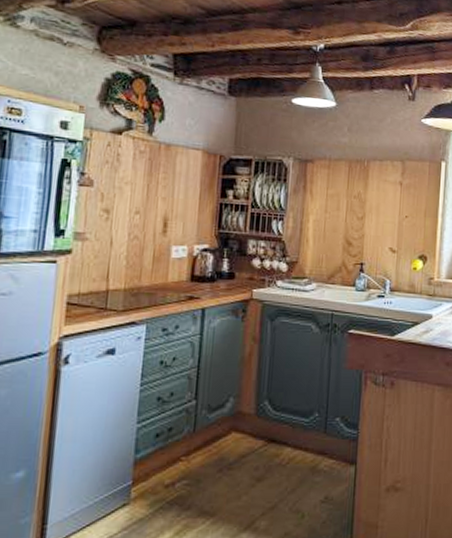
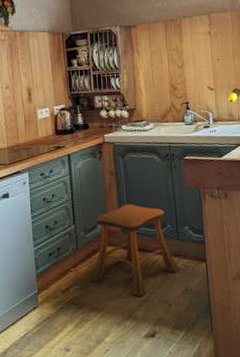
stool: none [204,380,322,502] -> present [89,203,180,297]

